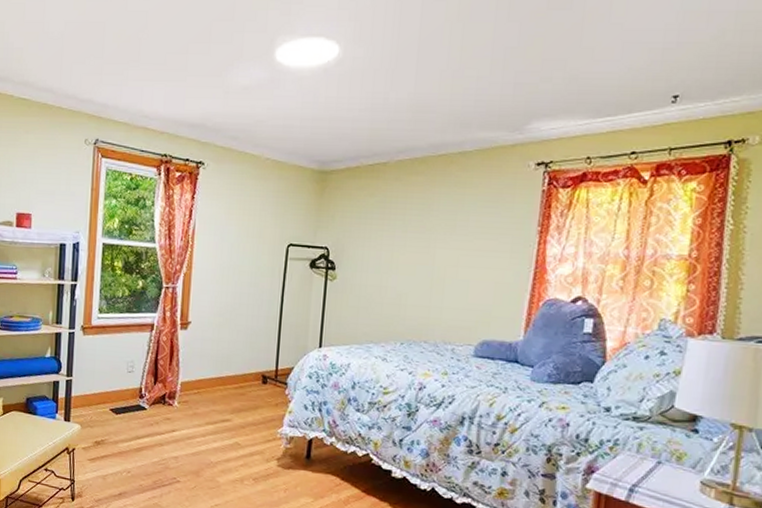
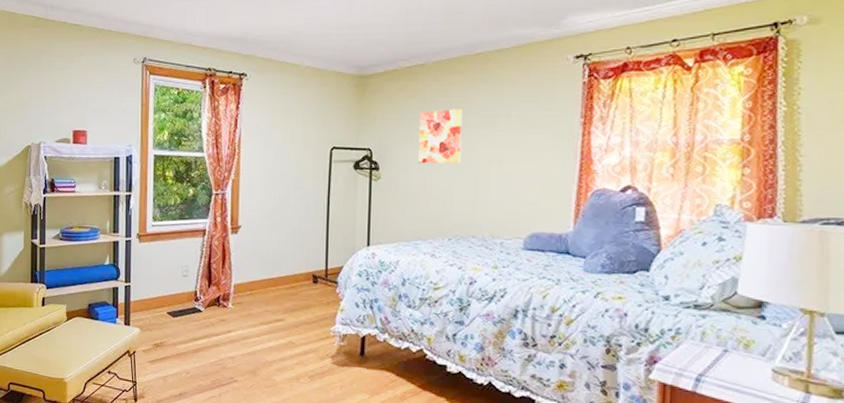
wall art: none [375,210,423,267] -> present [418,109,463,164]

